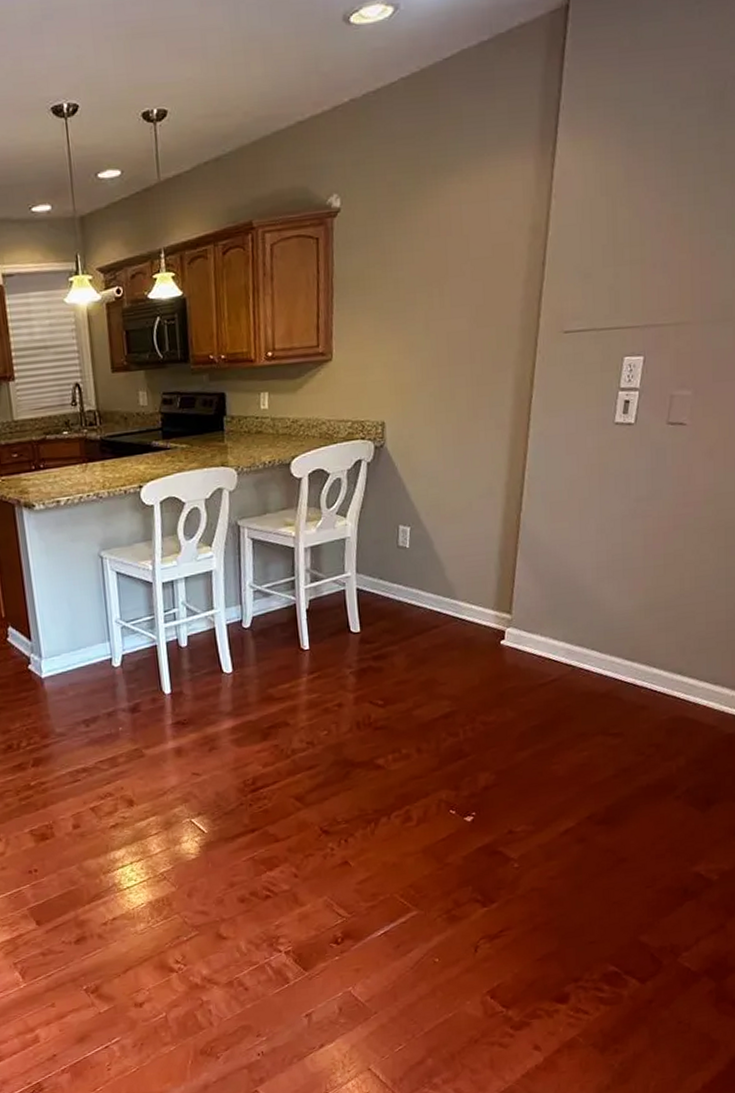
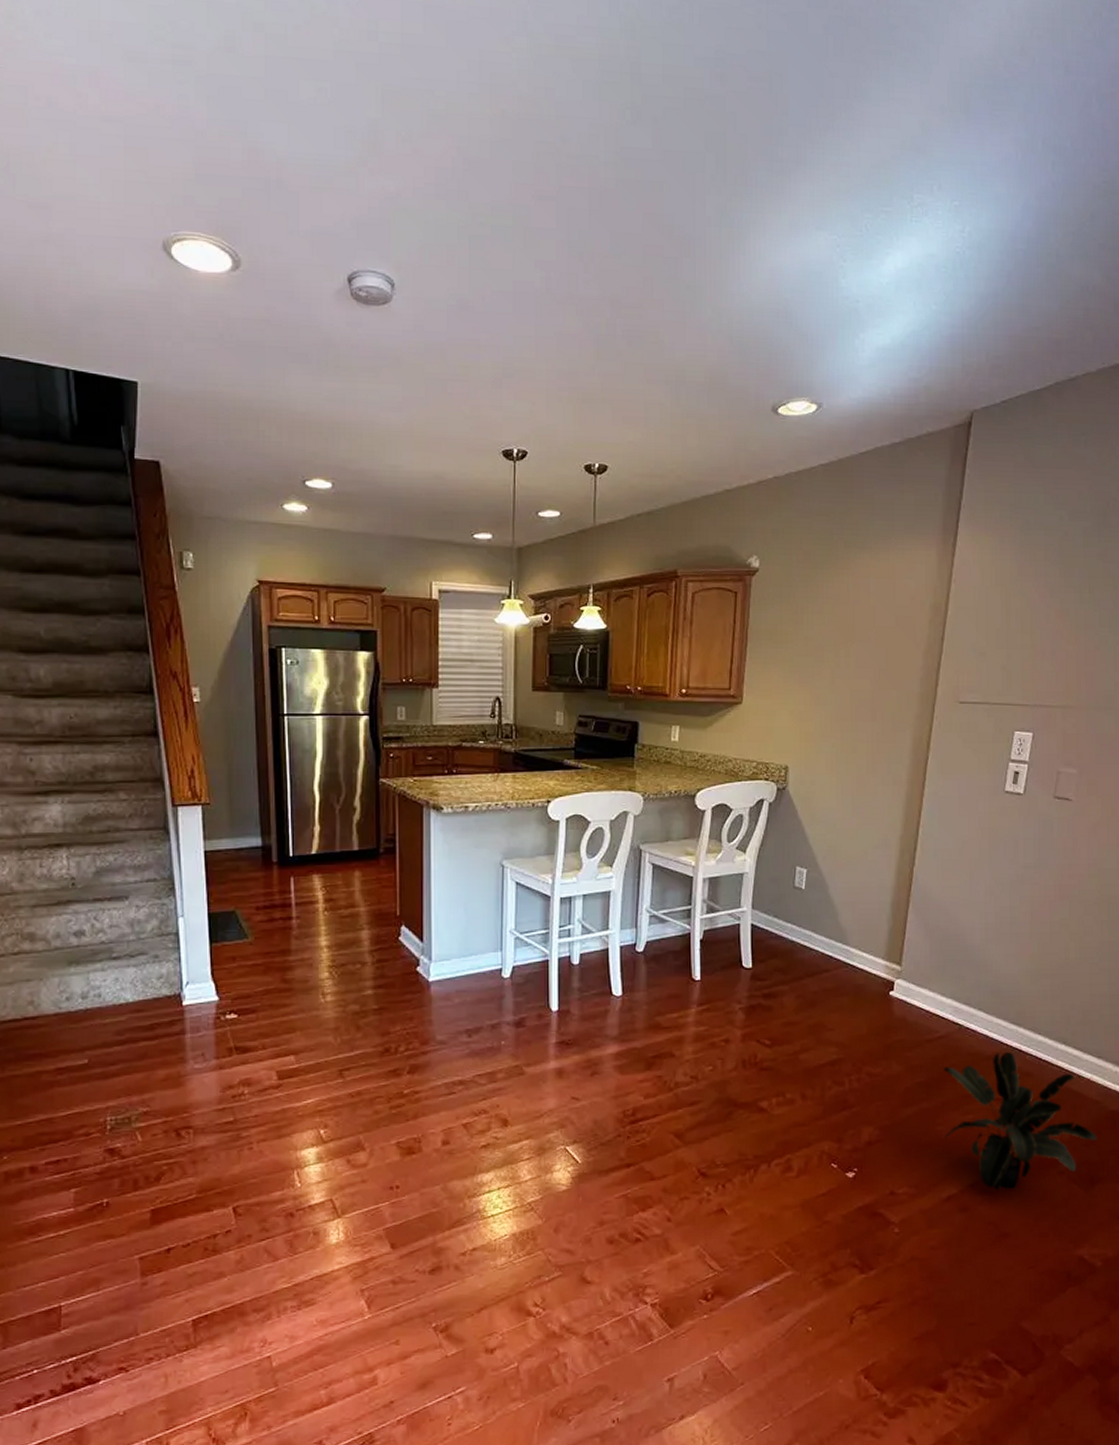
potted plant: none [558,687,714,820] -> present [944,1051,1098,1191]

